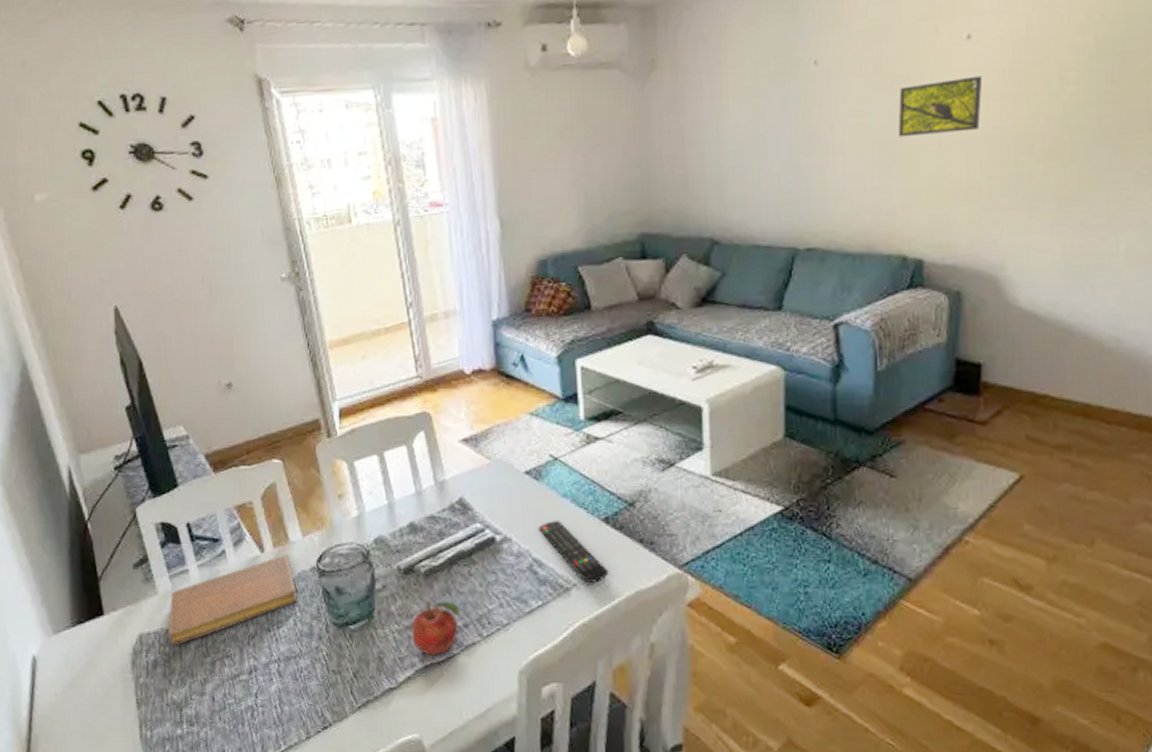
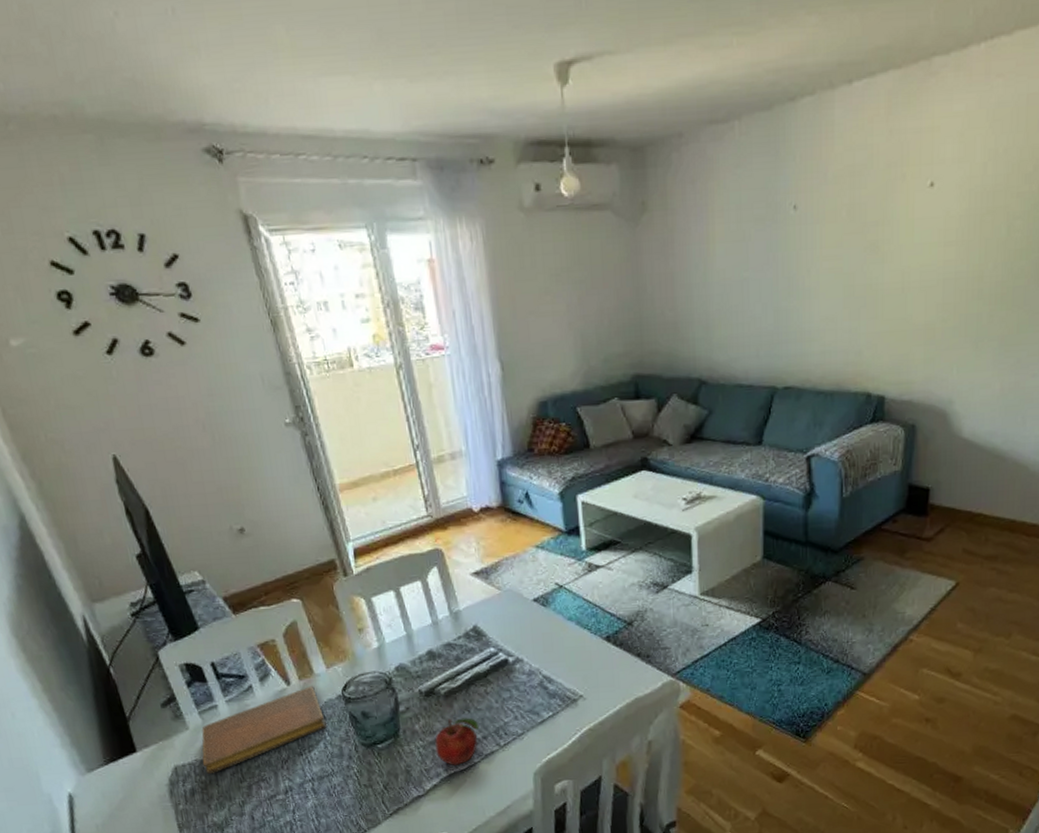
remote control: present [538,521,609,582] -> none [547,642,611,694]
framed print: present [898,75,983,138] -> none [867,222,943,282]

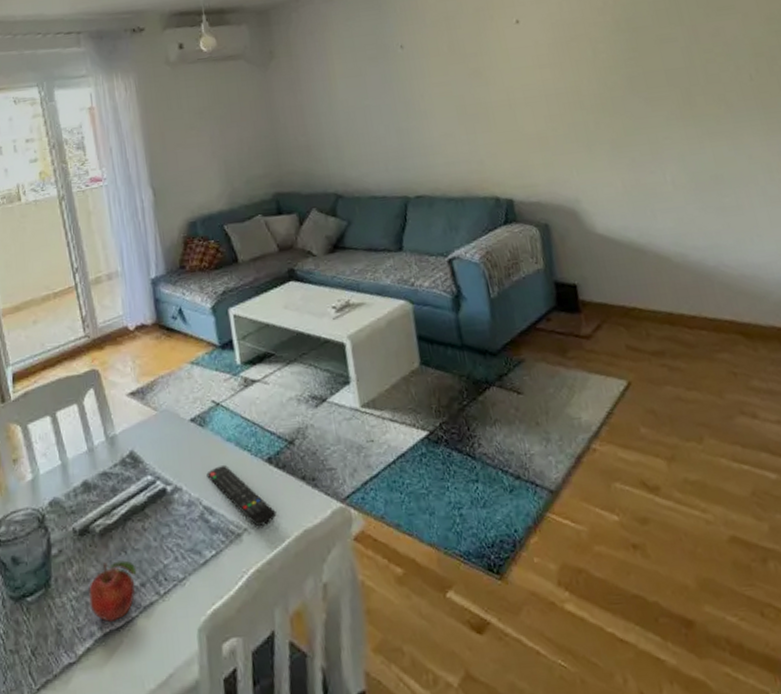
remote control: none [547,642,611,694] -> present [206,465,277,526]

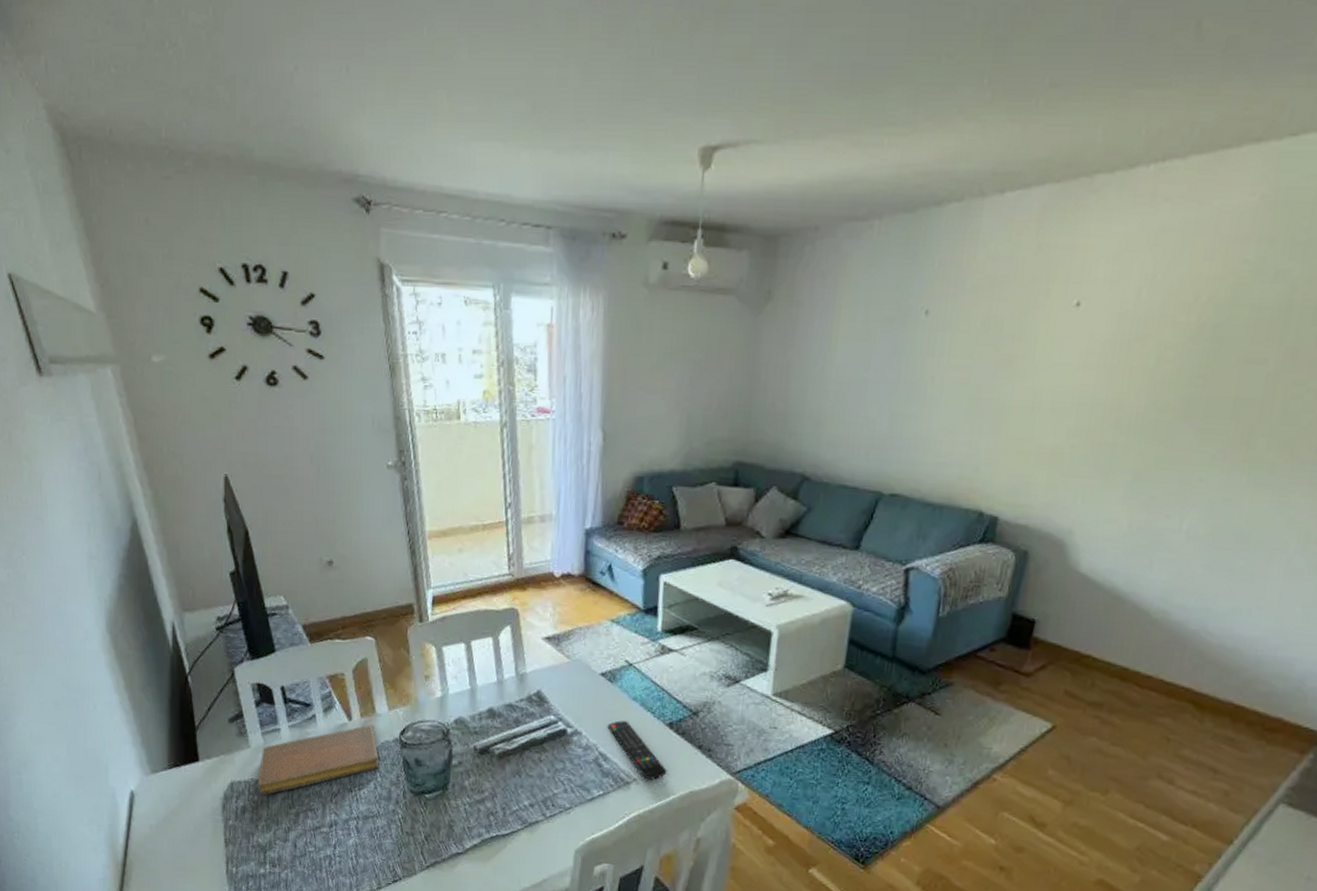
fruit: present [89,560,137,622] -> none [481,780,528,829]

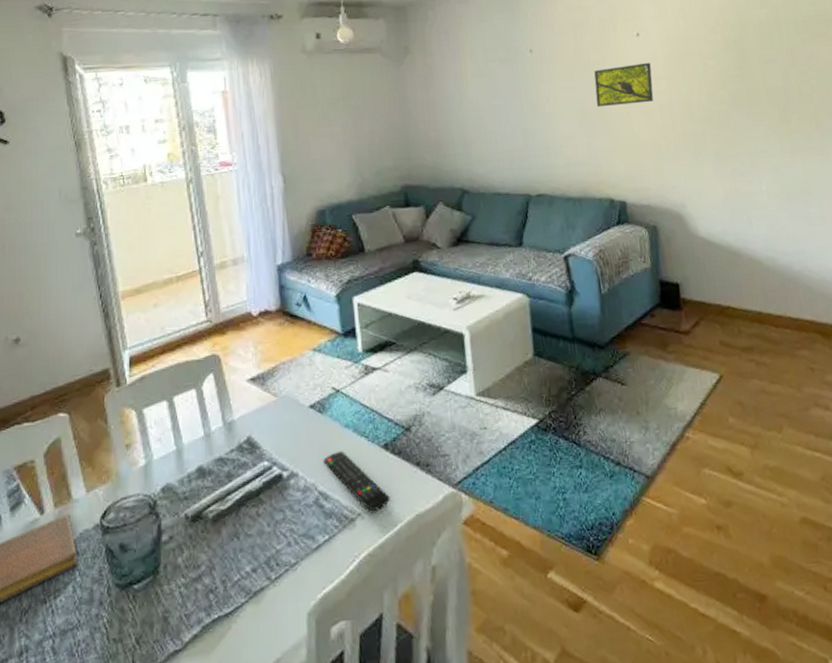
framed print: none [994,344,1085,398] -> present [594,62,654,107]

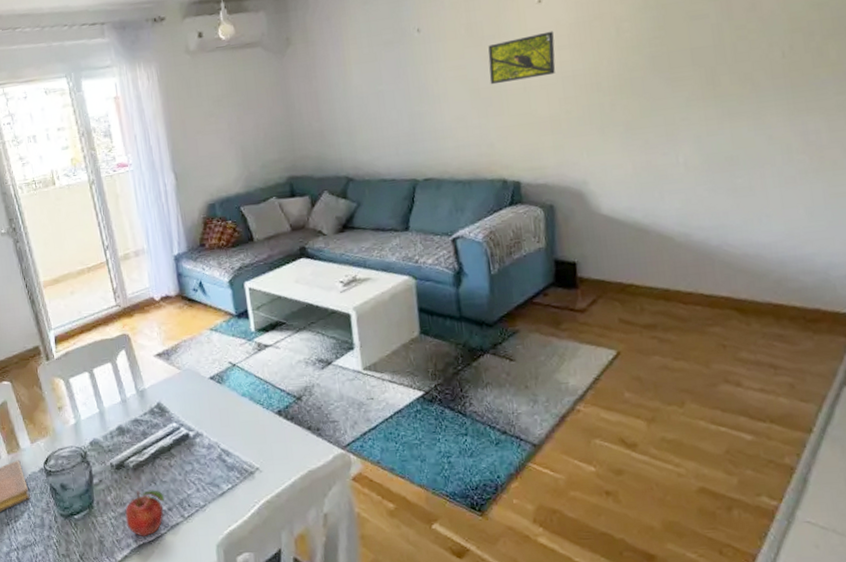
fruit: none [198,546,249,608] -> present [125,490,165,536]
remote control: present [323,451,390,511] -> none [224,416,285,466]

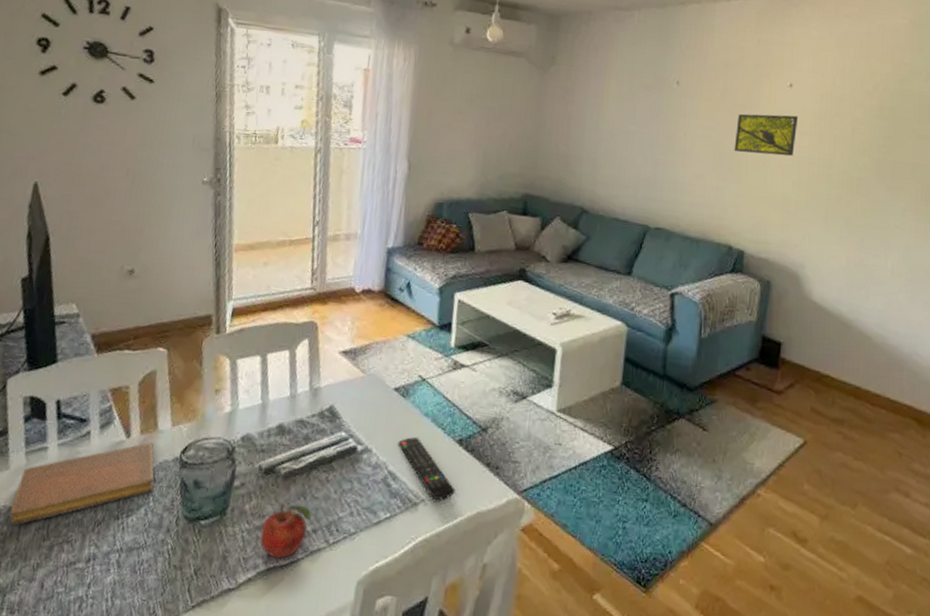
remote control: none [224,416,285,466] -> present [398,437,456,500]

